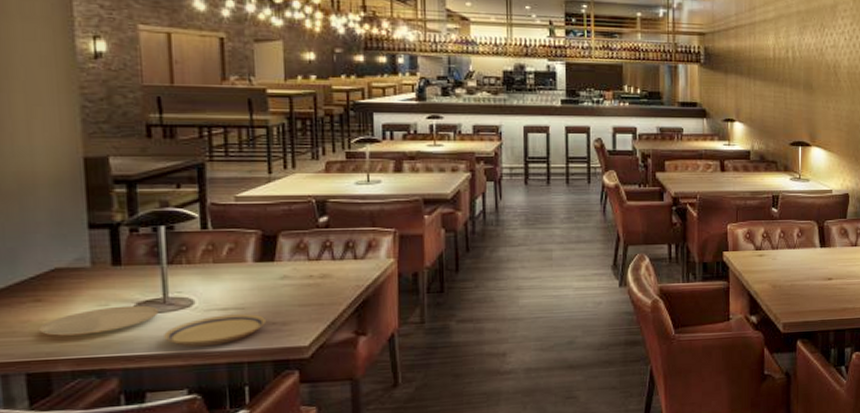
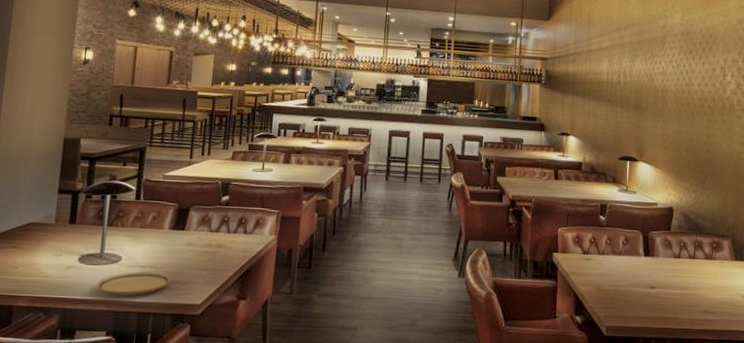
plate: present [39,305,159,336] -> none [12,256,96,278]

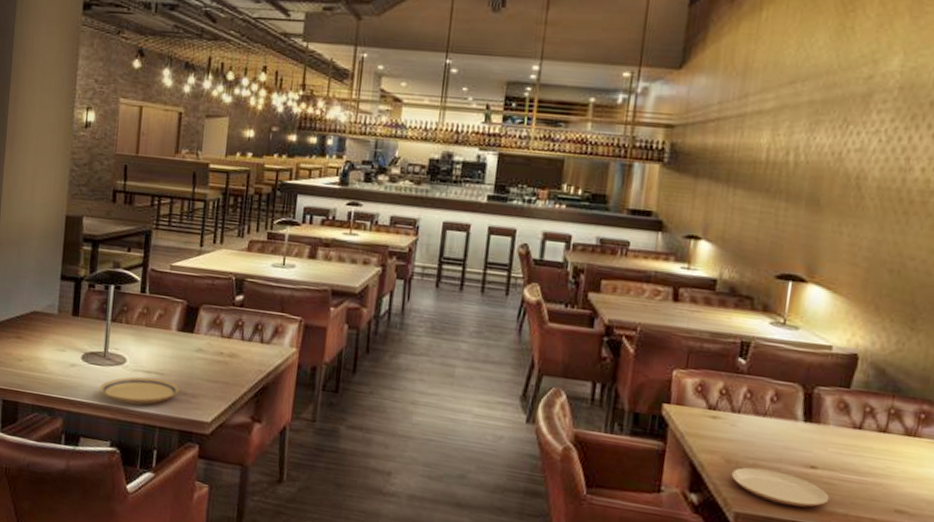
plate: none [602,292,665,317] -> present [731,467,830,508]

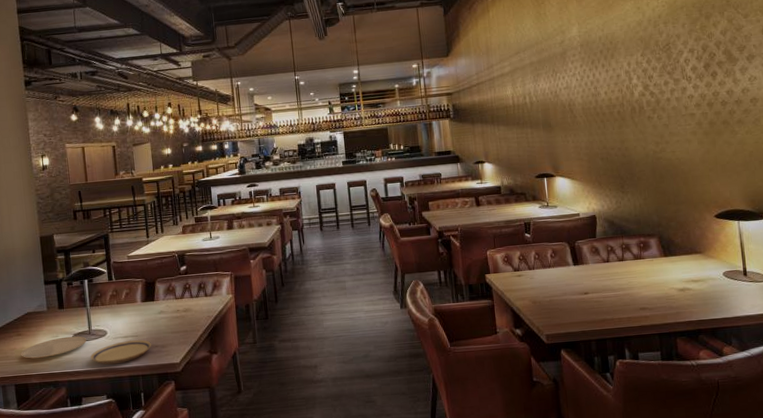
plate: none [16,352,100,375] -> present [21,336,87,359]
plate: present [731,467,830,508] -> none [538,301,601,323]

